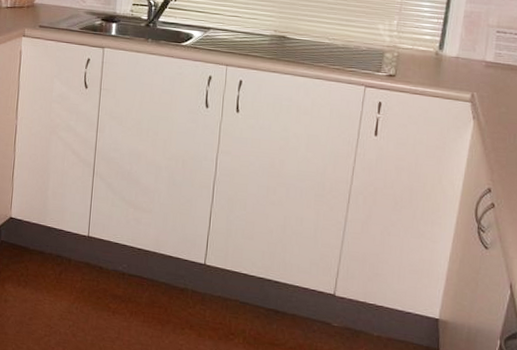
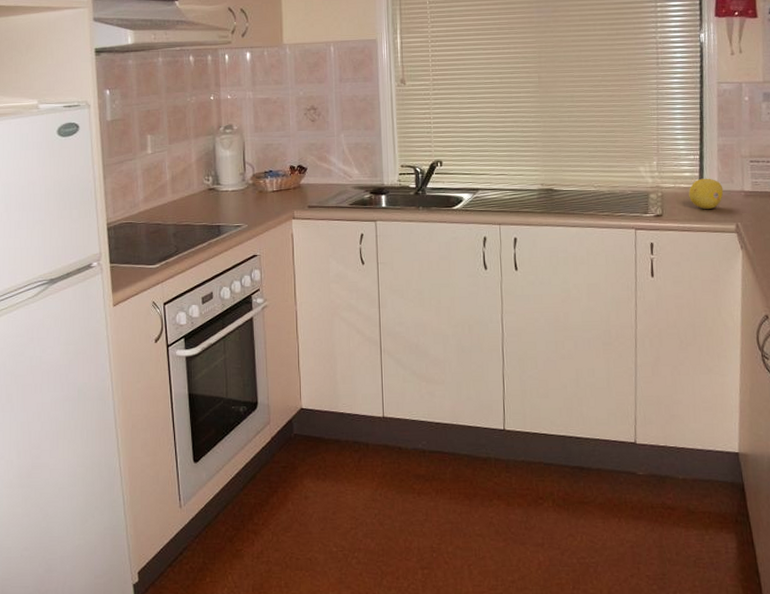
fruit: none [426,43,464,75] -> present [688,178,724,209]

